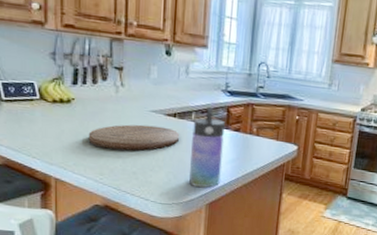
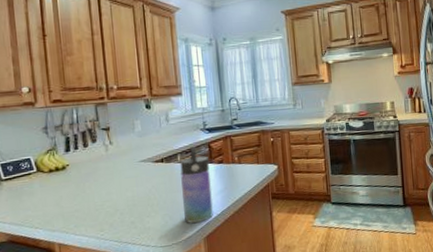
cutting board: present [88,124,179,151] -> none [85,173,169,205]

